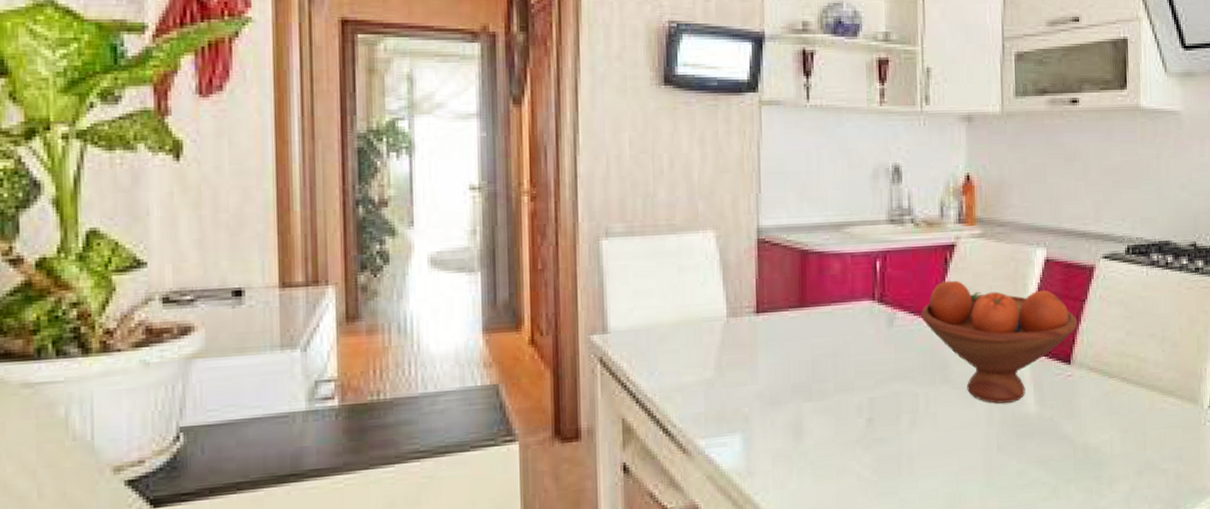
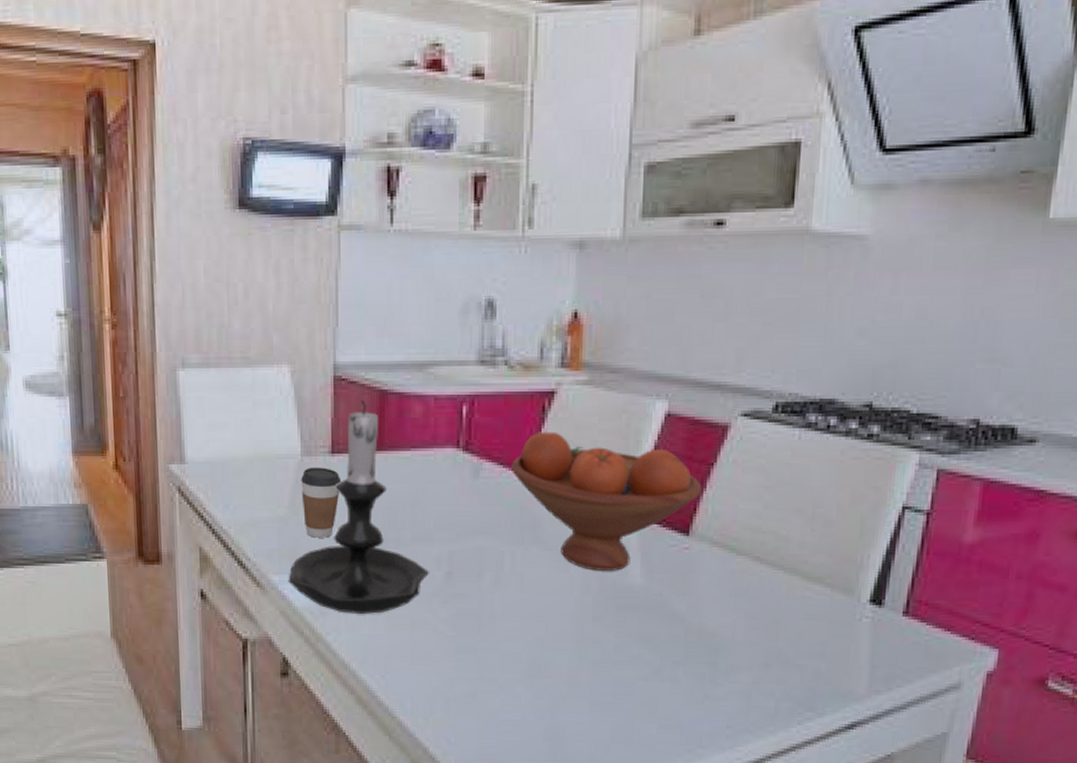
candle holder: none [715,260,853,471] -> present [288,399,430,614]
coffee cup: none [727,327,767,398] -> present [301,467,342,538]

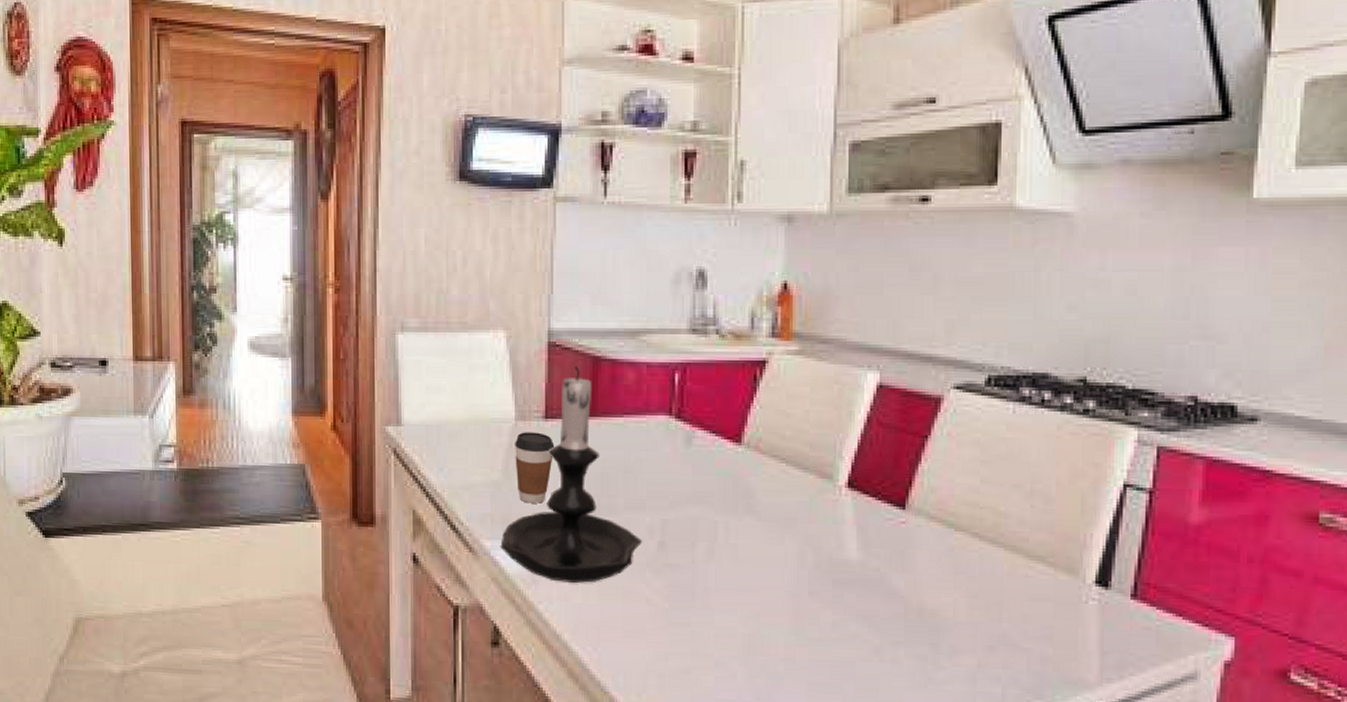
fruit bowl: present [511,431,702,571] -> none [724,400,917,544]

